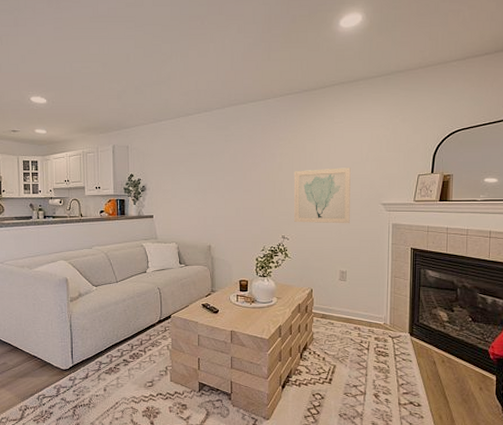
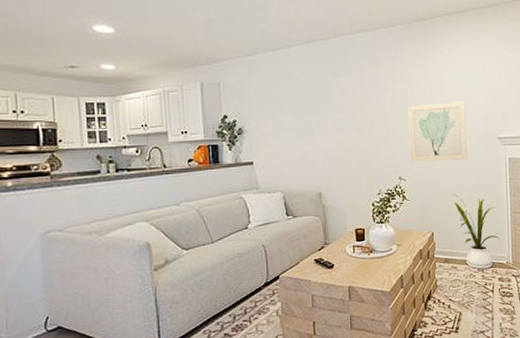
house plant: none [331,253,379,328] -> present [450,192,500,270]

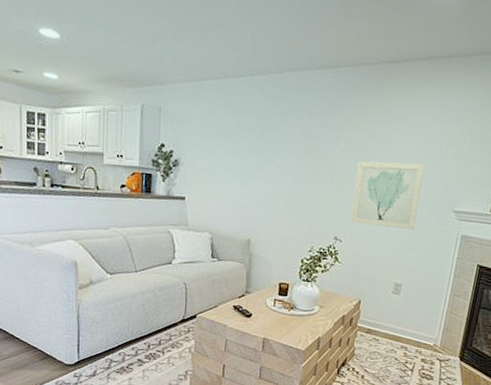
house plant: present [450,192,500,270] -> none [387,262,434,347]

